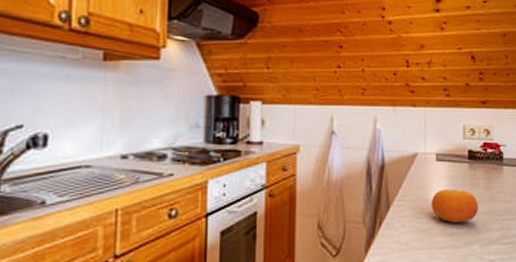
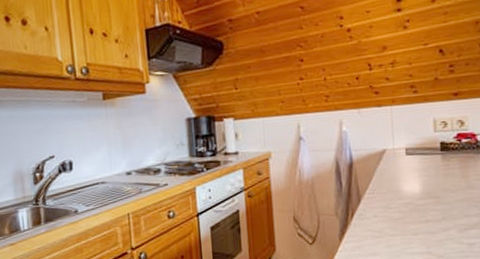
fruit: present [431,189,478,223] -> none [403,180,454,211]

